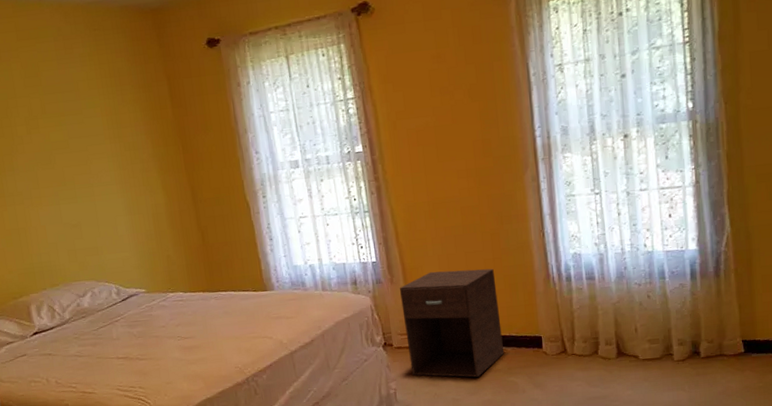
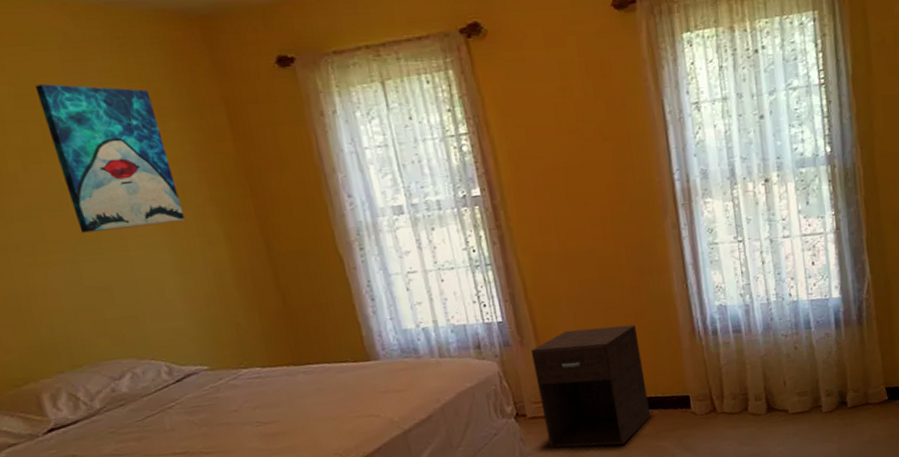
wall art: none [37,67,134,182] -> present [34,84,185,233]

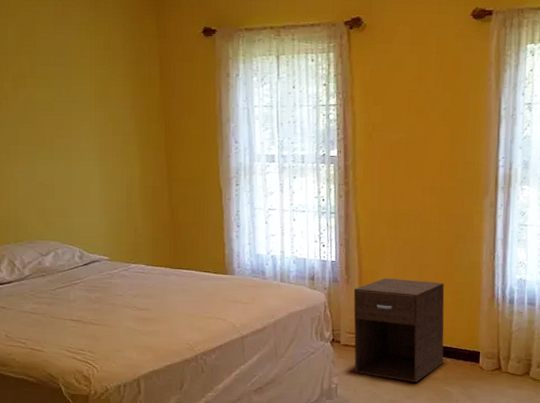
wall art: present [34,84,185,233] -> none [33,30,114,144]

